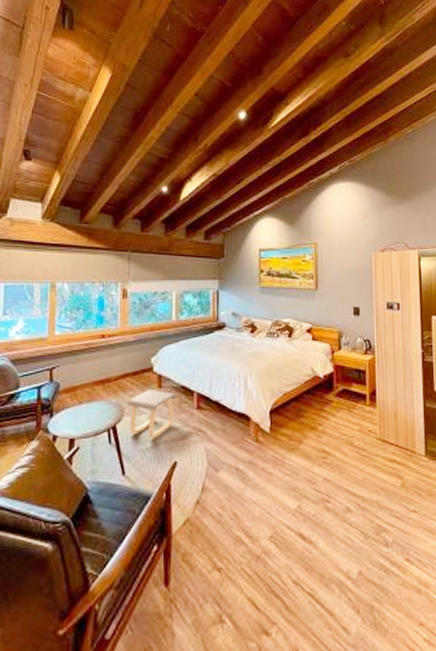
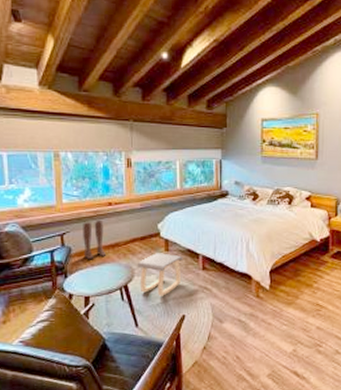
boots: none [72,353,96,397] -> present [83,219,107,260]

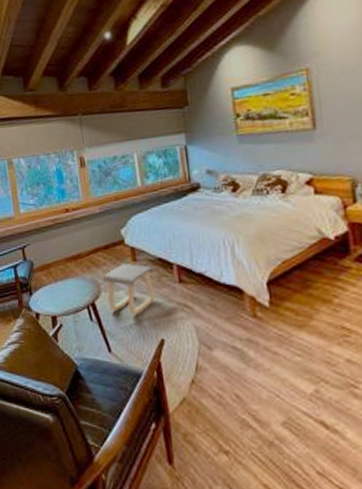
boots: present [83,219,107,260] -> none [42,228,69,275]

